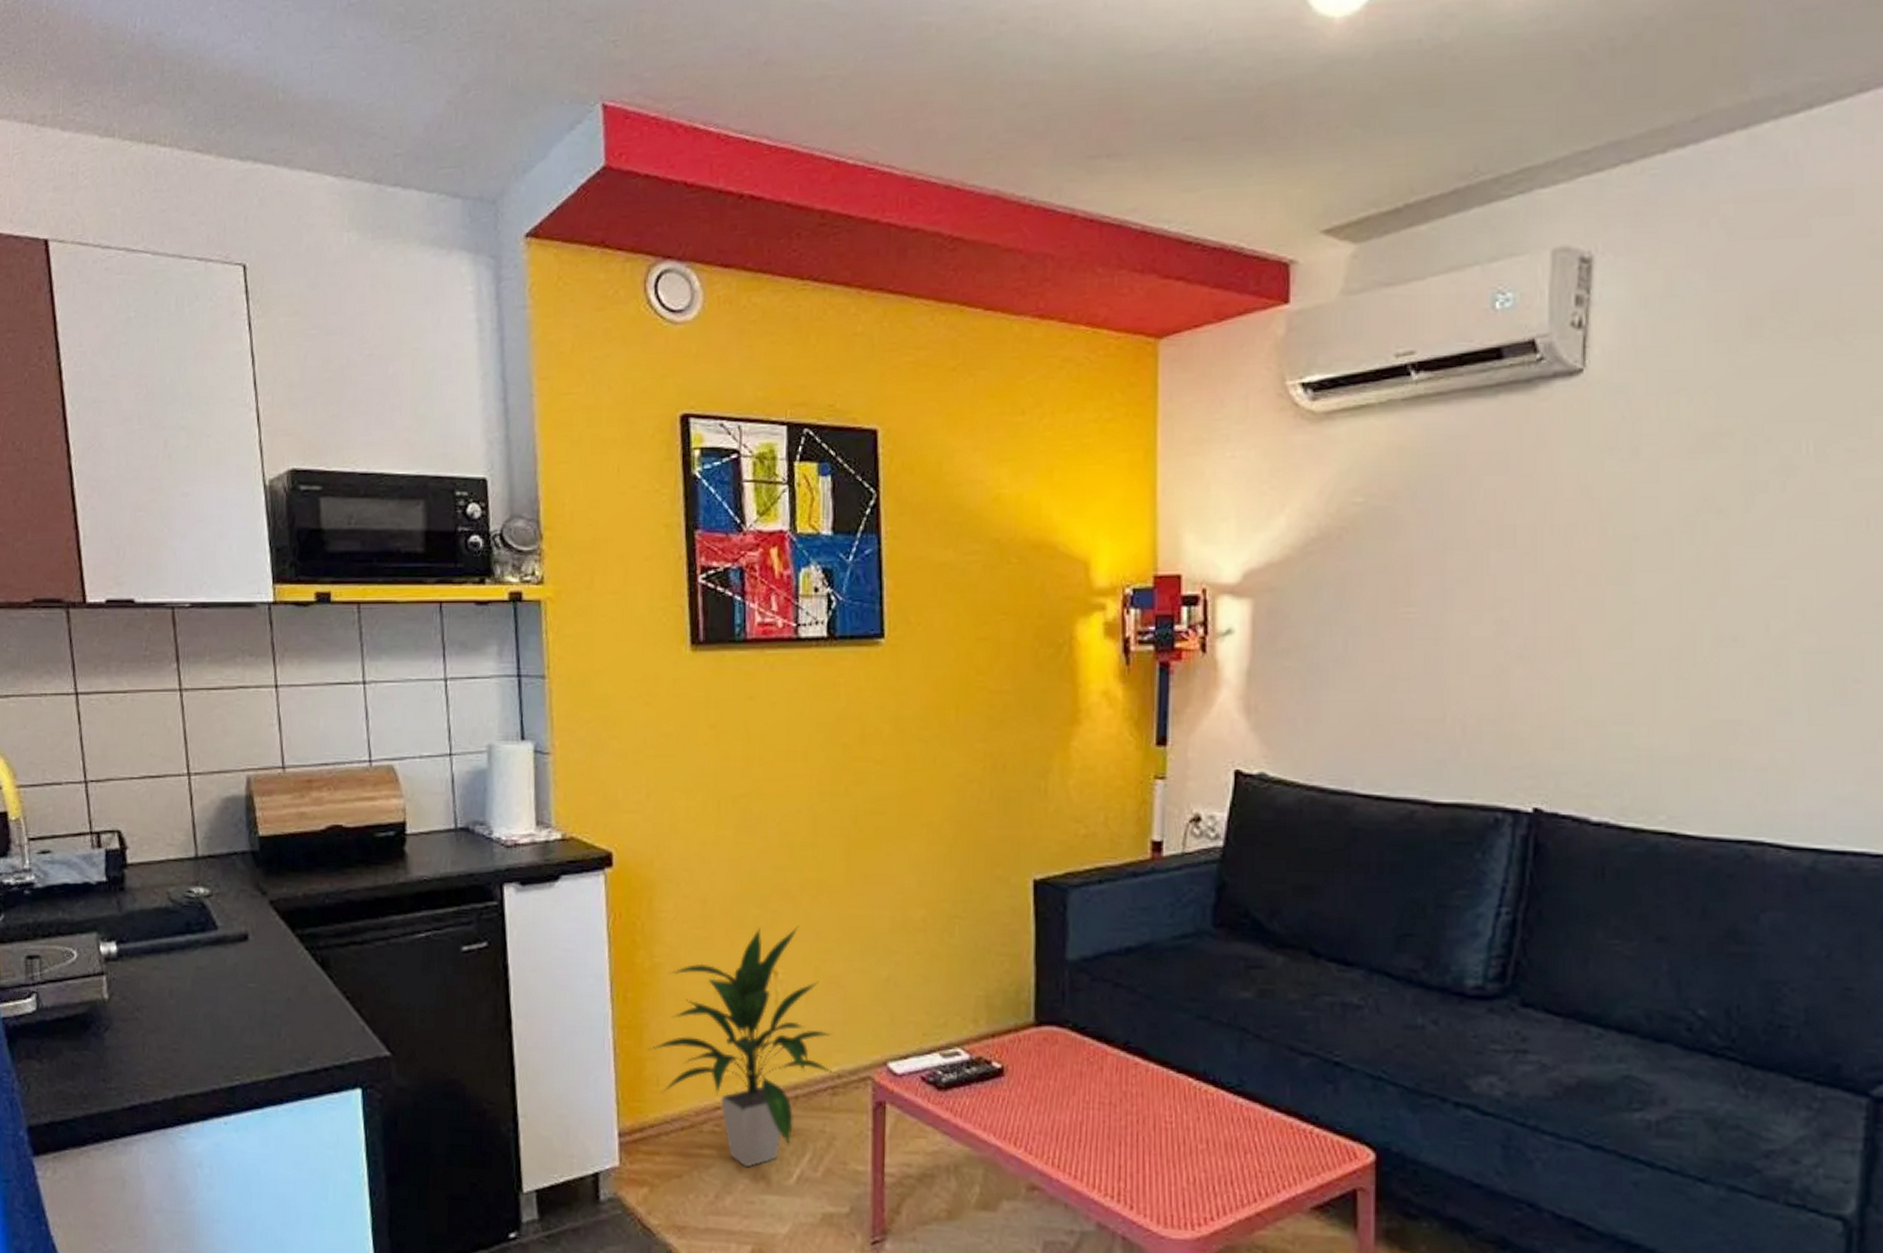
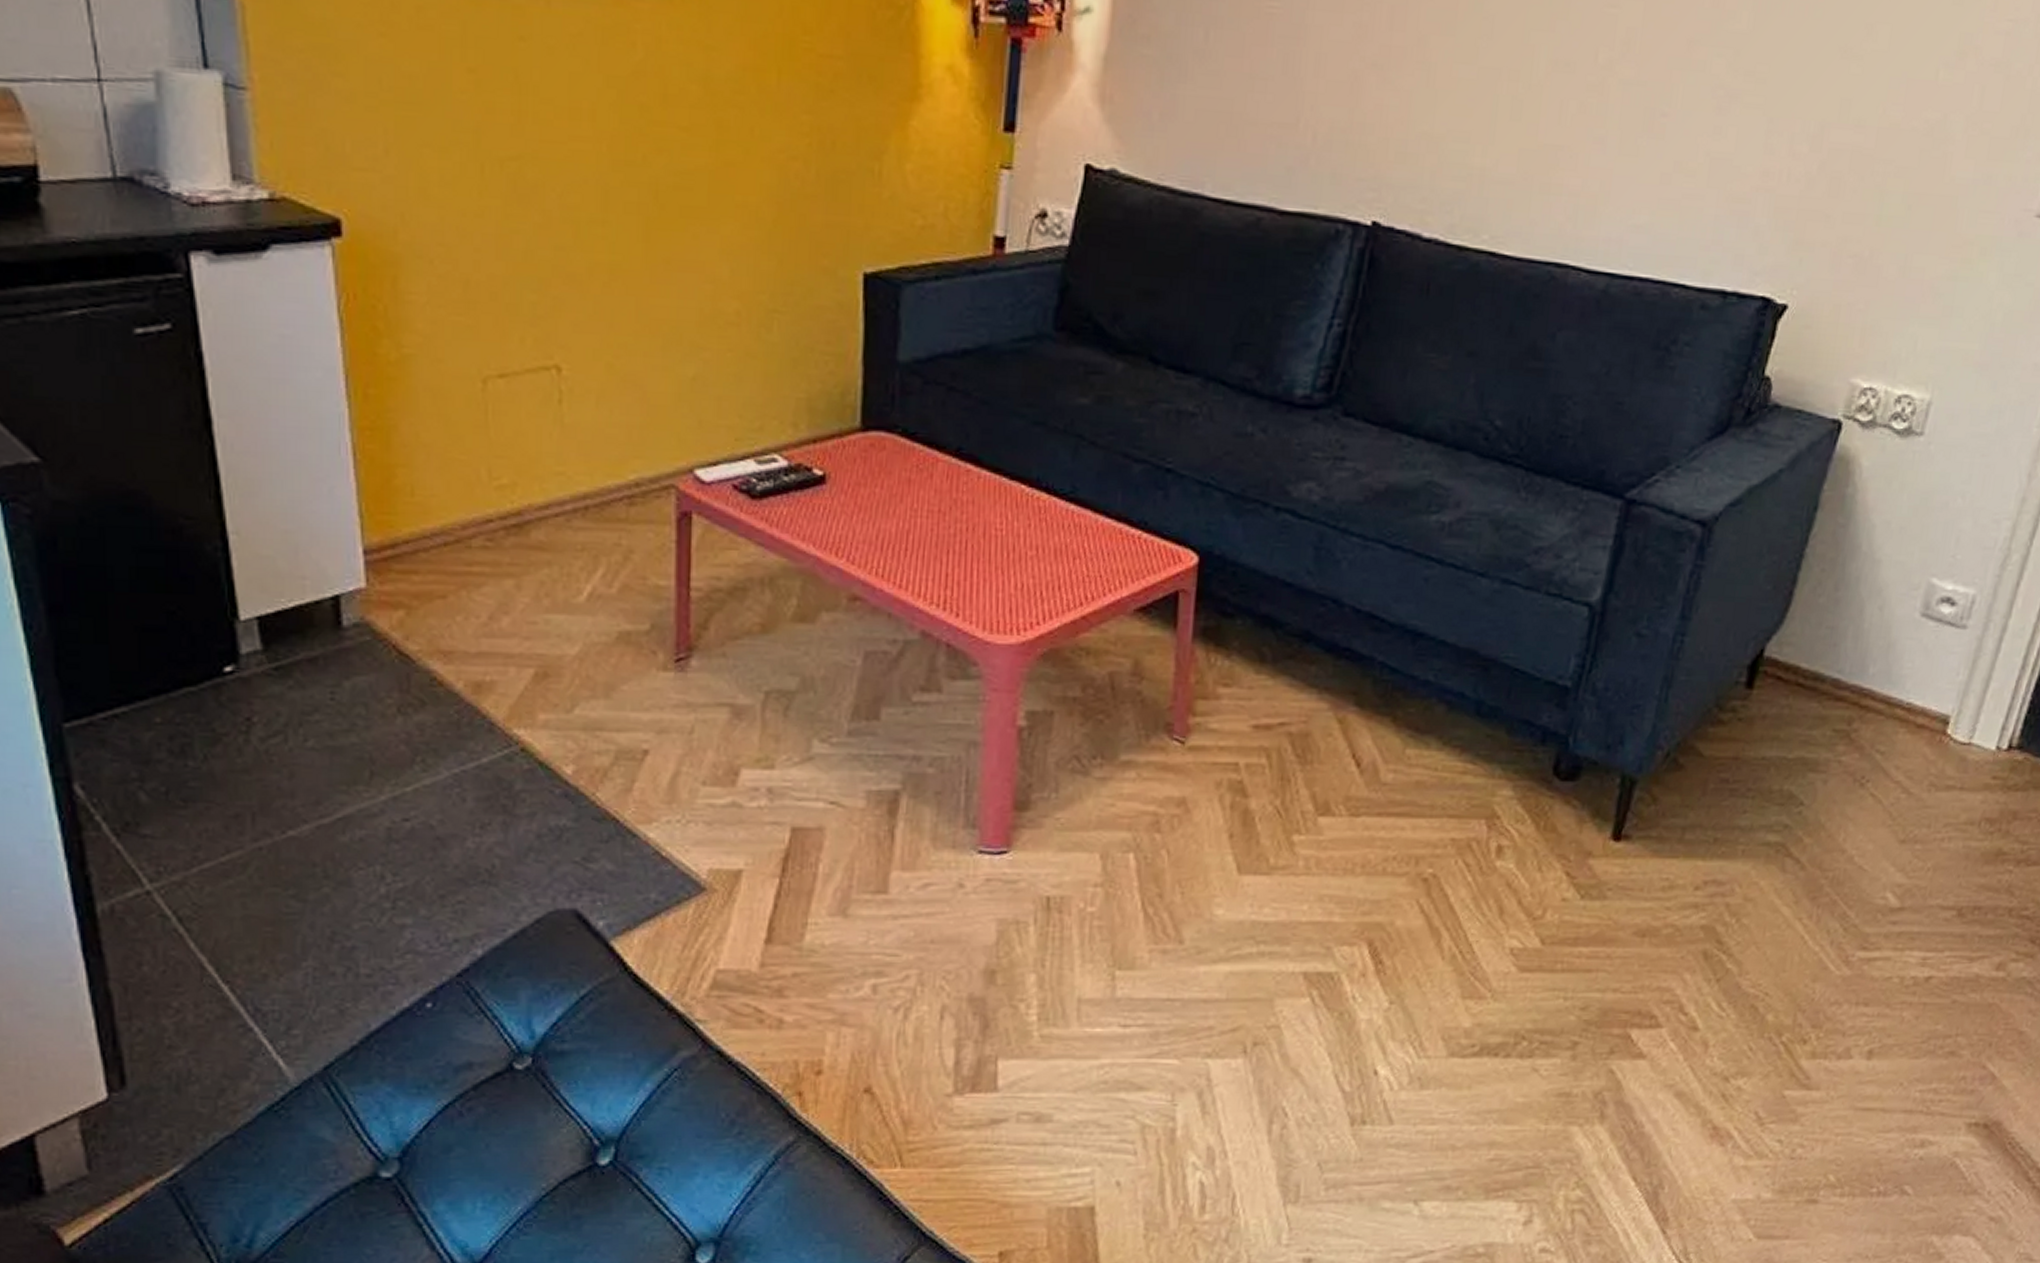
indoor plant: present [648,926,834,1167] -> none [398,316,631,584]

